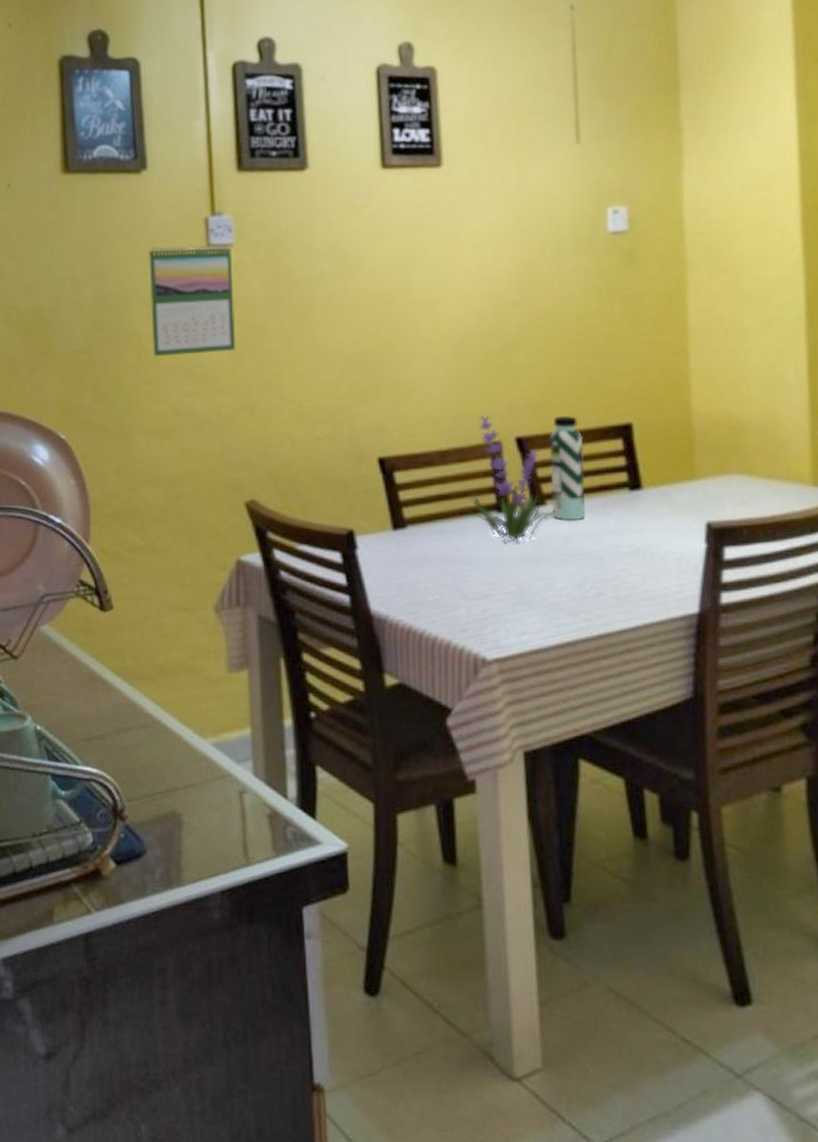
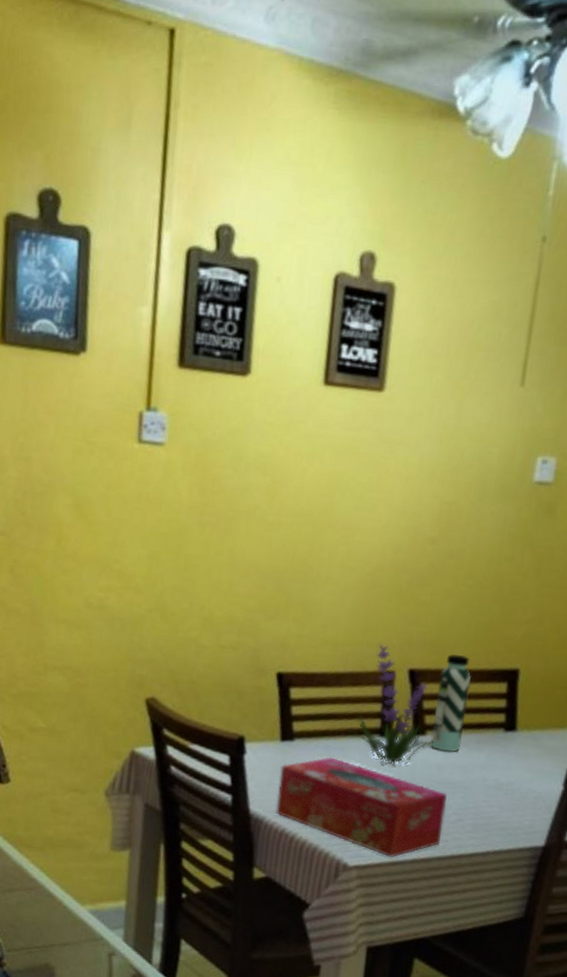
calendar: present [149,244,236,357] -> none [72,435,163,552]
tissue box: none [397,541,584,646] -> present [276,757,447,858]

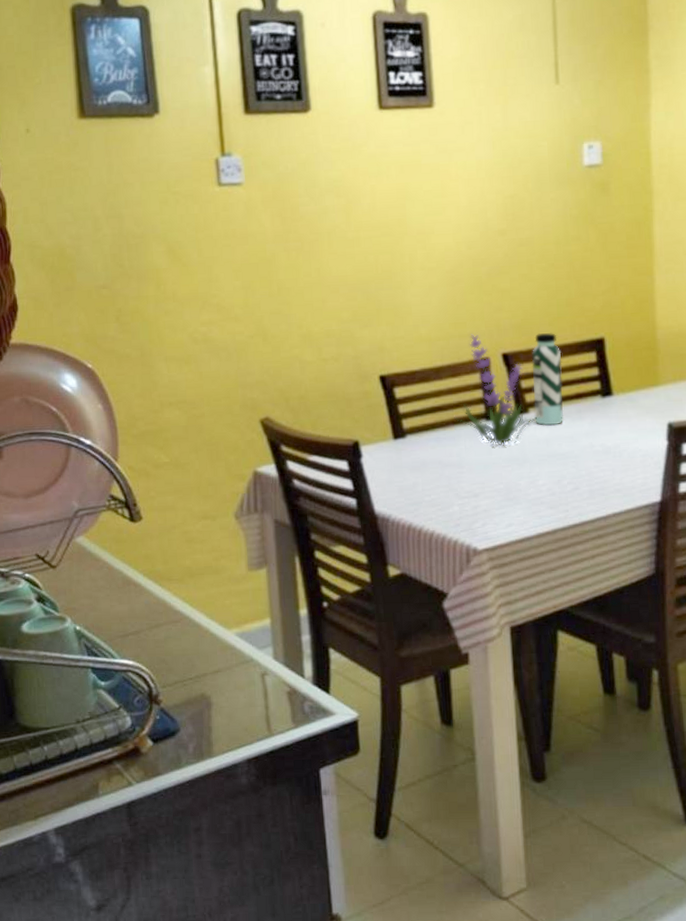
tissue box: present [276,757,447,858] -> none [398,447,562,536]

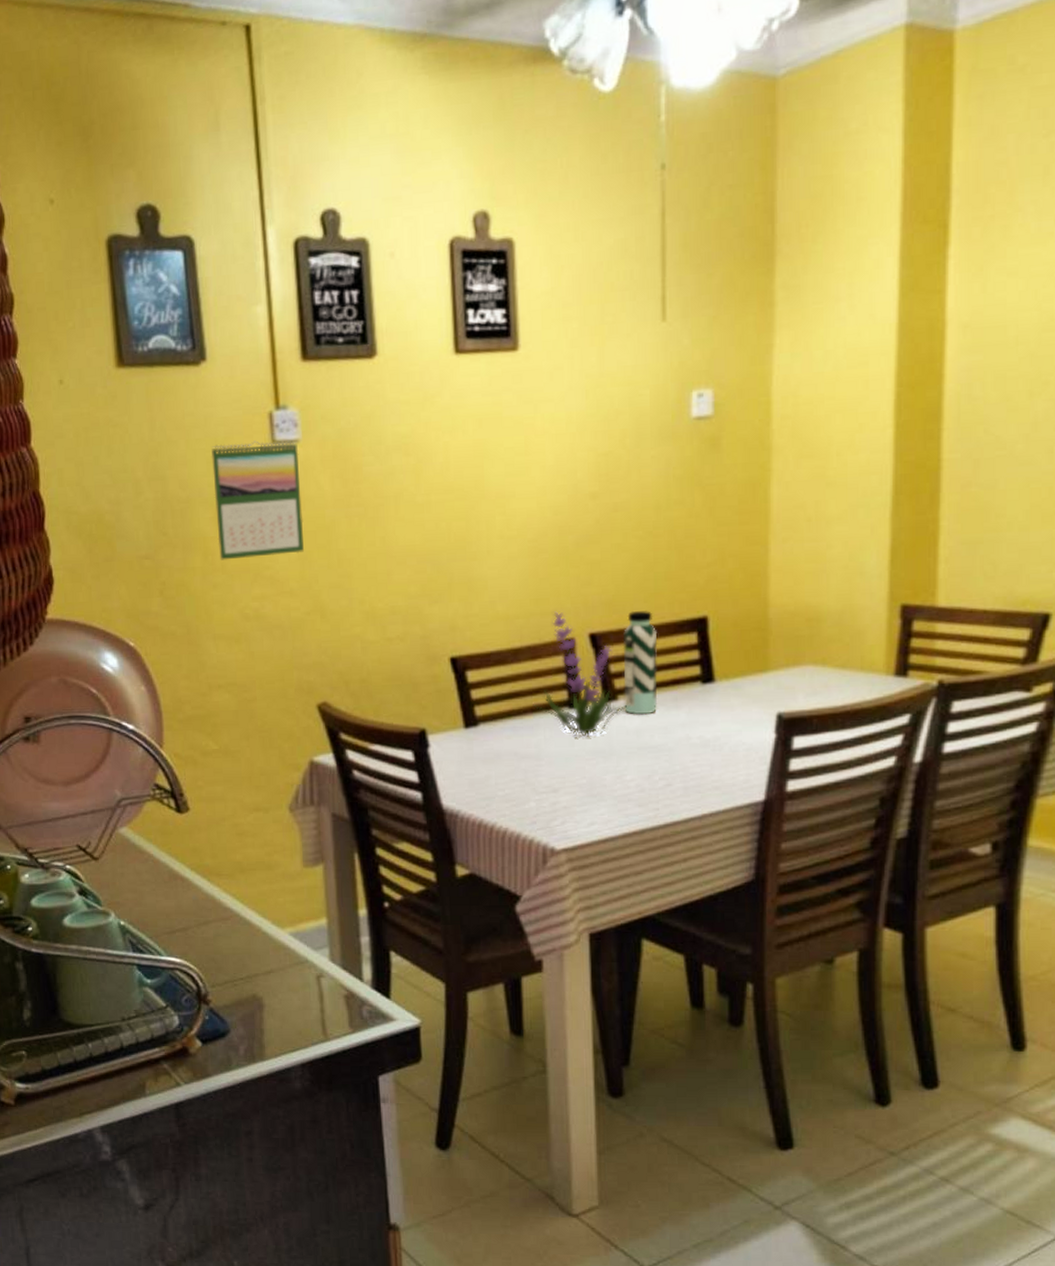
calendar: none [164,183,247,289] -> present [211,440,304,560]

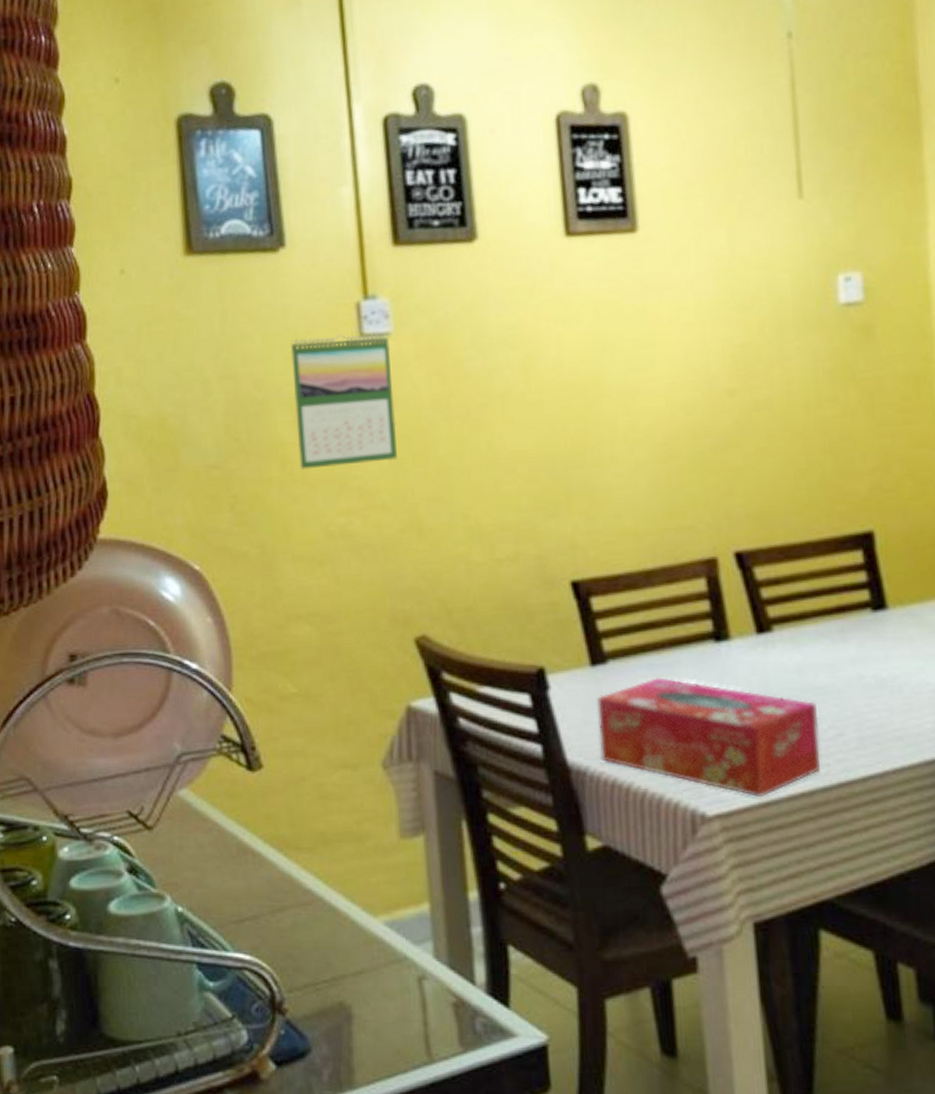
tissue box: none [469,737,652,836] -> present [597,677,821,798]
plant: present [534,611,631,737] -> none [673,526,788,676]
water bottle: present [622,611,658,715] -> none [774,525,821,650]

